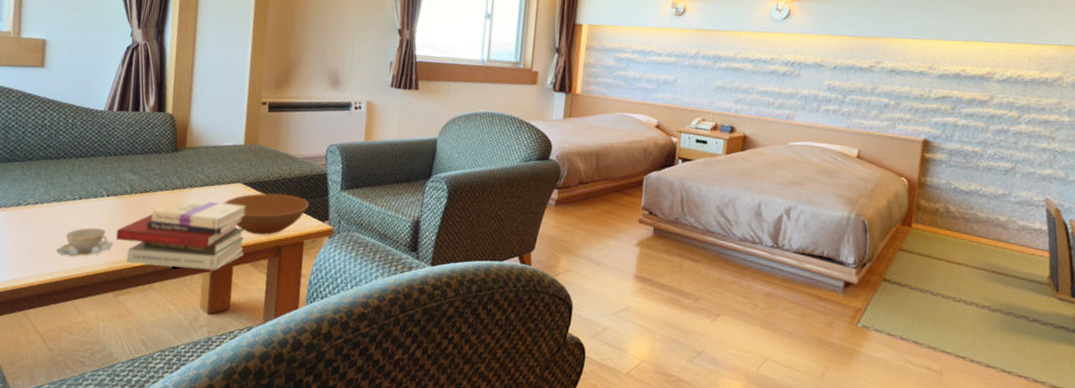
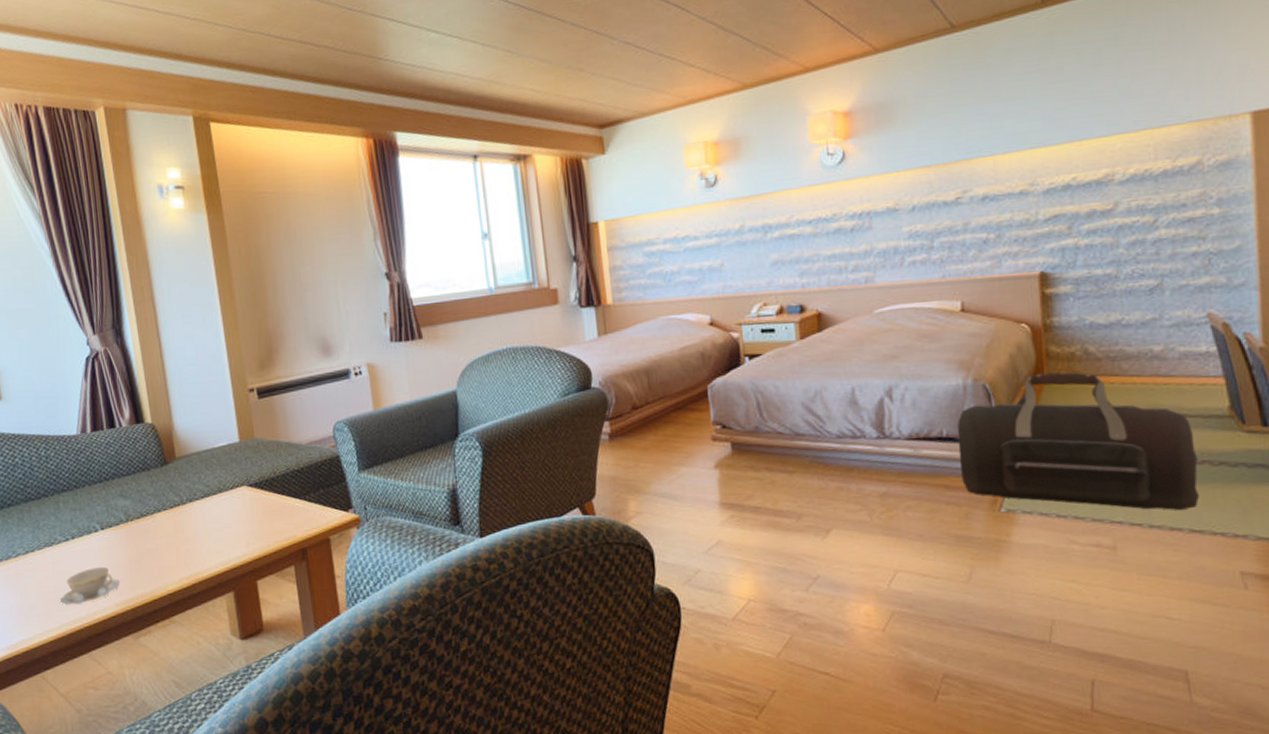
books: present [115,199,246,273] -> none [120,510,266,600]
bowl: present [223,192,309,235] -> none [230,487,327,541]
duffel bag: none [832,220,1018,353] -> present [958,372,1200,510]

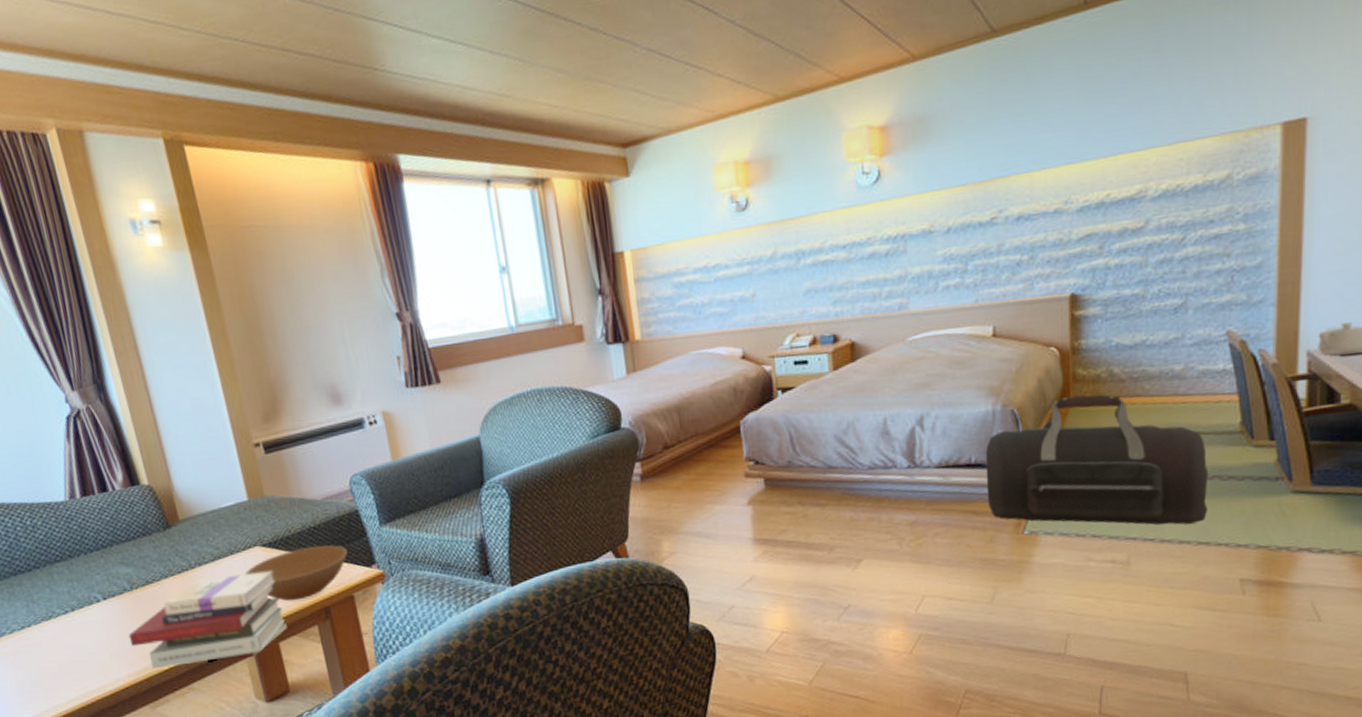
teacup: present [60,566,120,605] -> none [65,637,131,679]
books: none [120,510,266,600] -> present [128,571,287,670]
bowl: none [230,487,327,541] -> present [244,545,348,601]

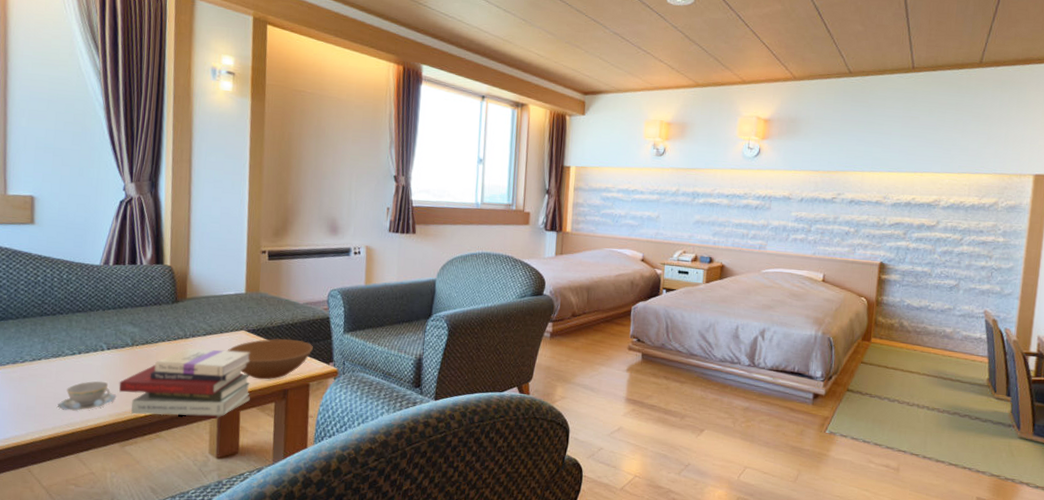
teacup: none [65,637,131,679] -> present [58,381,117,411]
duffel bag: present [985,394,1209,525] -> none [803,336,962,448]

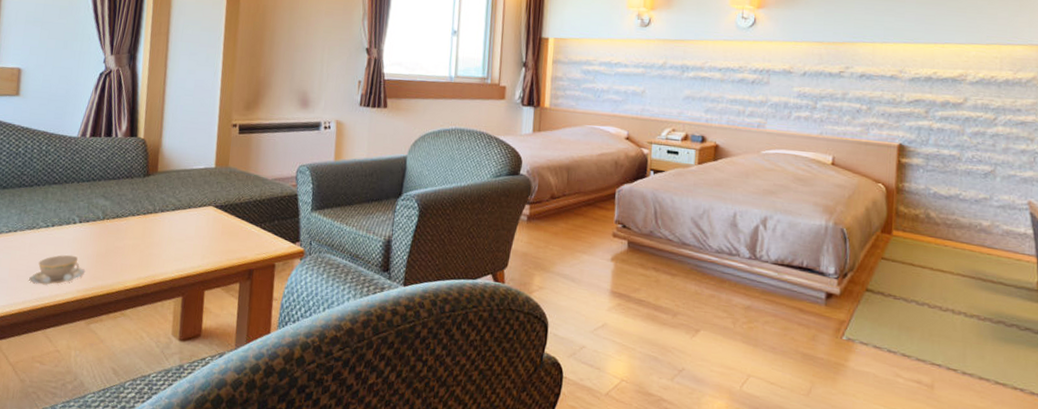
books: present [118,348,250,419] -> none [88,223,217,299]
bowl: present [227,338,313,380] -> none [194,215,280,259]

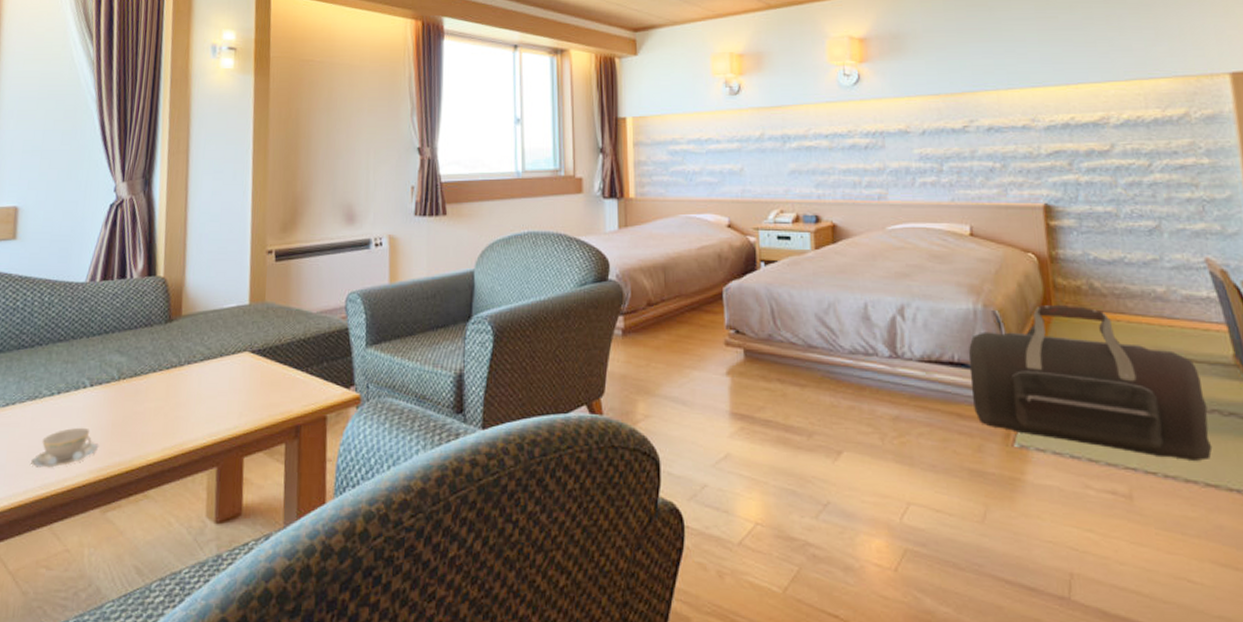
duffel bag: none [814,227,1008,364] -> present [969,304,1213,461]

